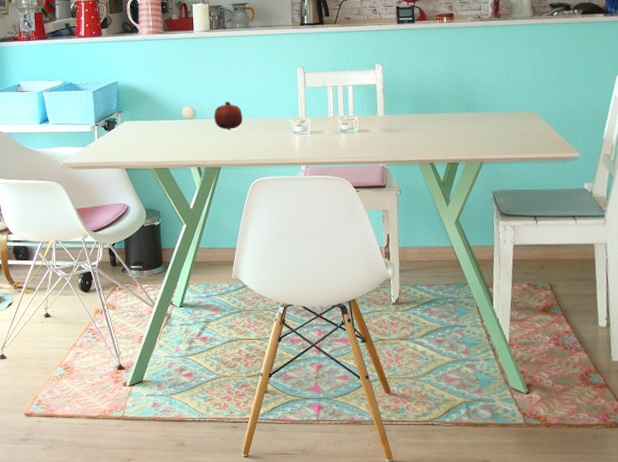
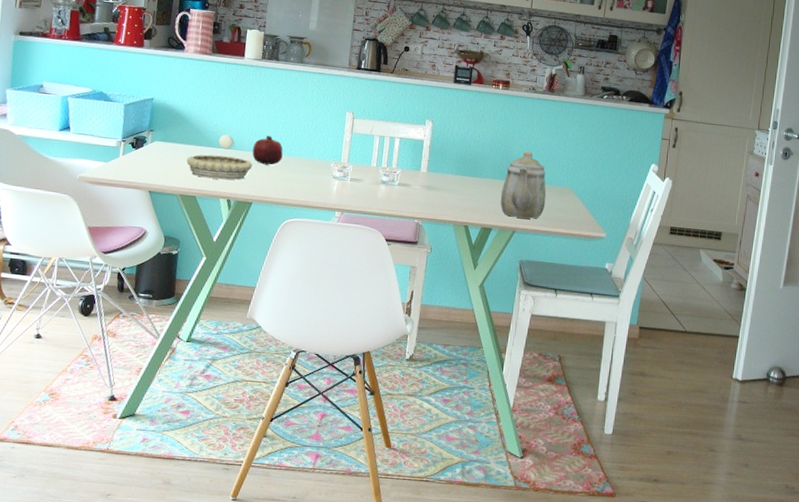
decorative bowl: none [155,126,216,150] -> present [186,154,253,180]
teapot: none [462,80,510,148] -> present [500,151,546,219]

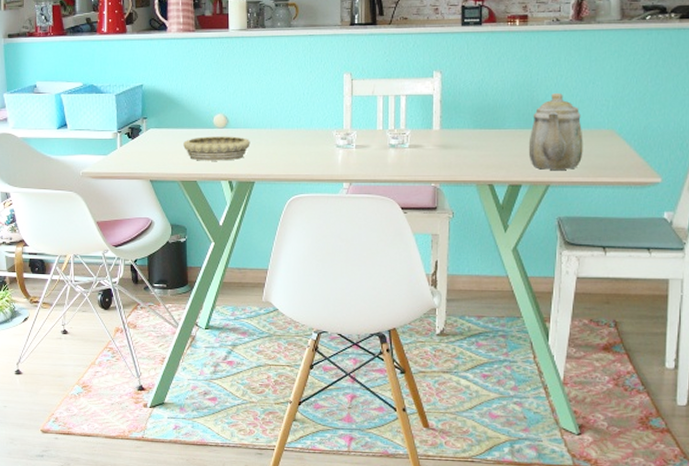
fruit: present [252,135,283,165] -> none [248,110,280,141]

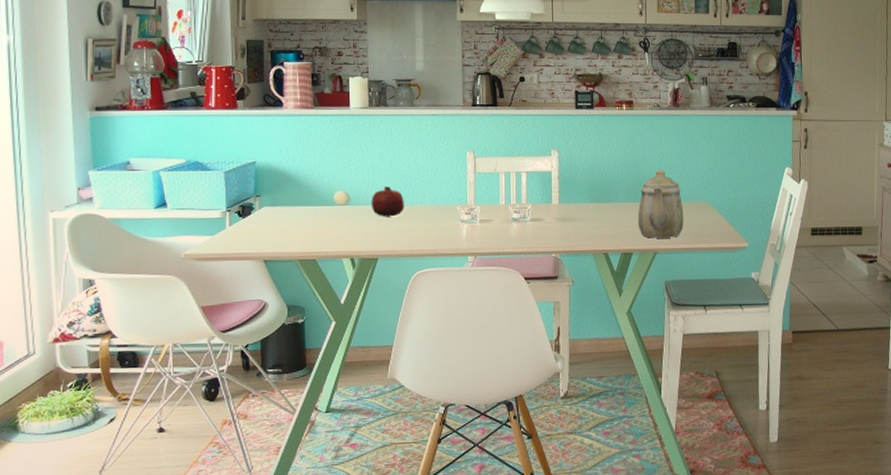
decorative bowl: present [183,136,251,161] -> none [301,213,373,239]
fruit: none [248,110,280,141] -> present [371,186,404,217]

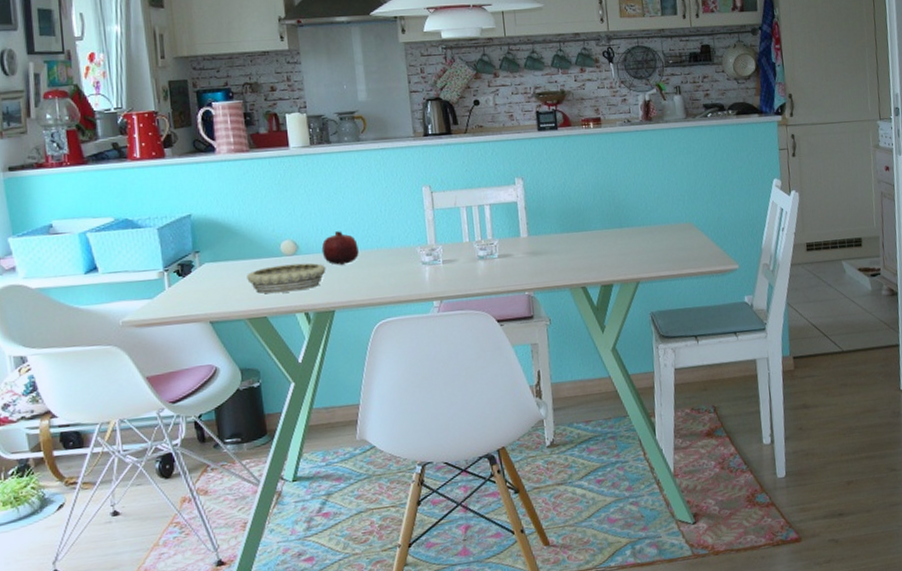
decorative bowl: none [301,213,373,239] -> present [247,262,326,294]
teapot: present [637,169,684,238] -> none [615,191,667,267]

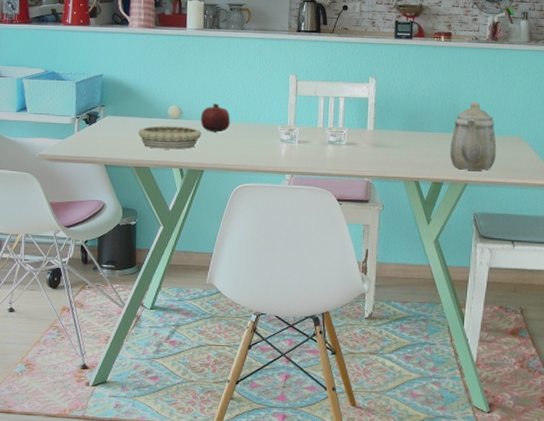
teapot: none [615,191,667,267] -> present [450,102,497,171]

